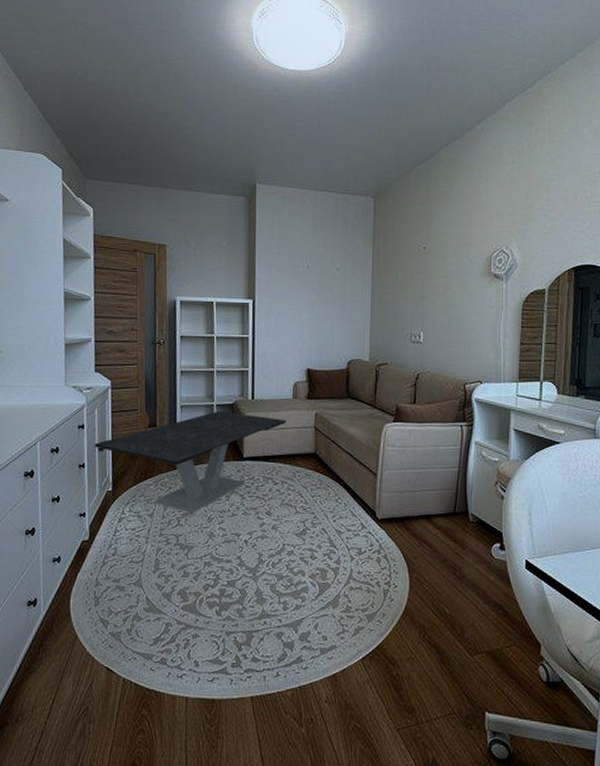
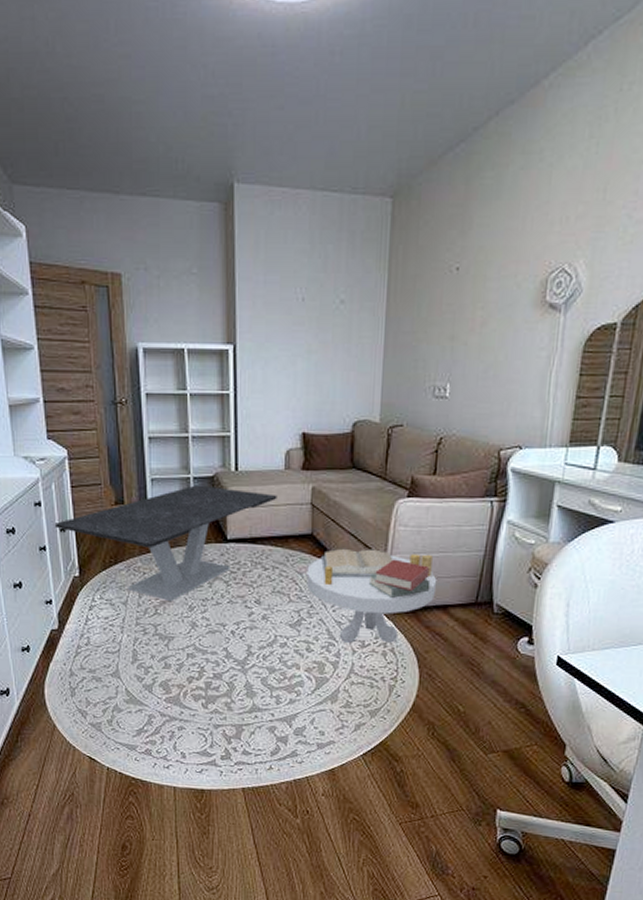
side table: none [310,465,421,550] -> present [306,548,437,643]

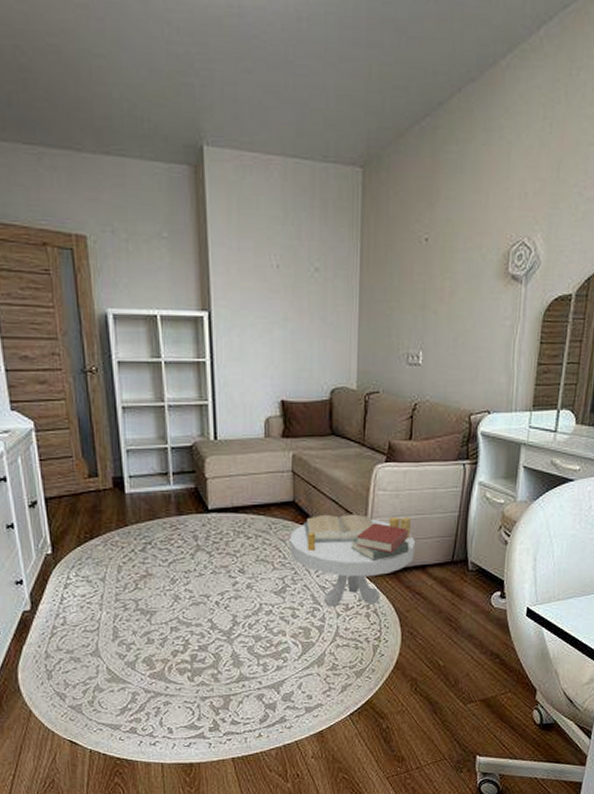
coffee table: present [54,485,277,602] -> none [22,455,258,576]

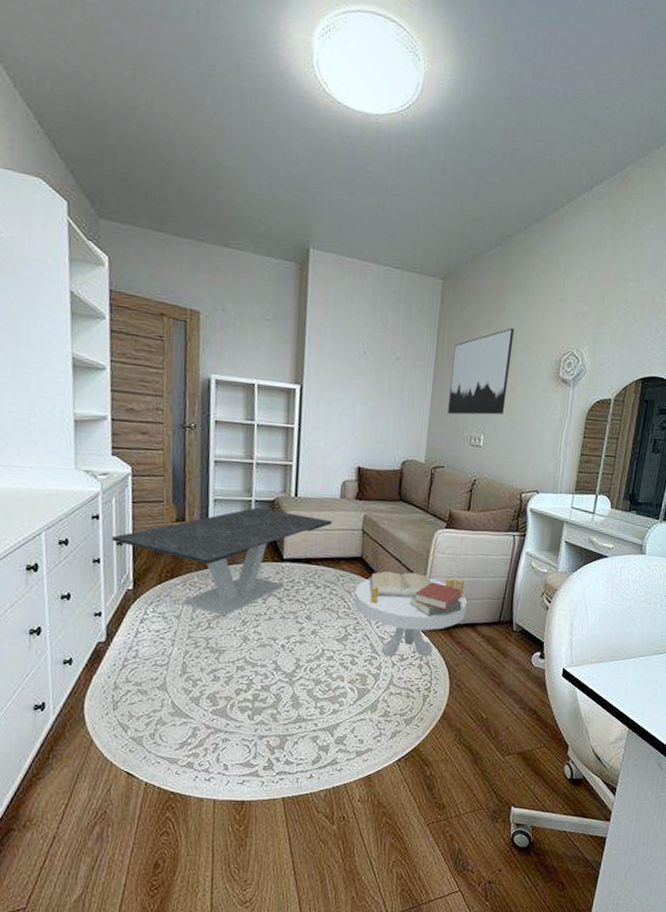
coffee table: none [22,455,258,576] -> present [111,507,332,617]
wall art: none [379,219,452,330] -> present [448,328,514,415]

